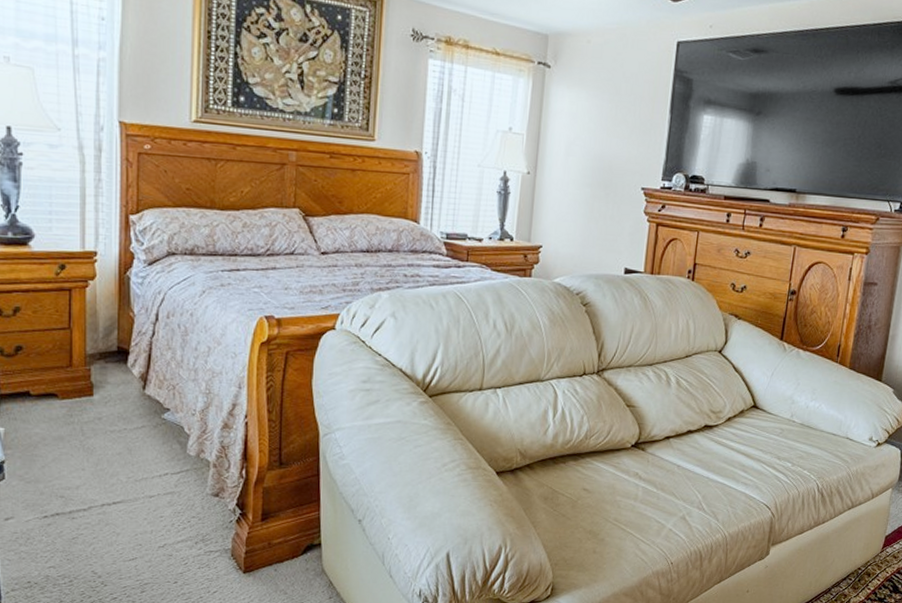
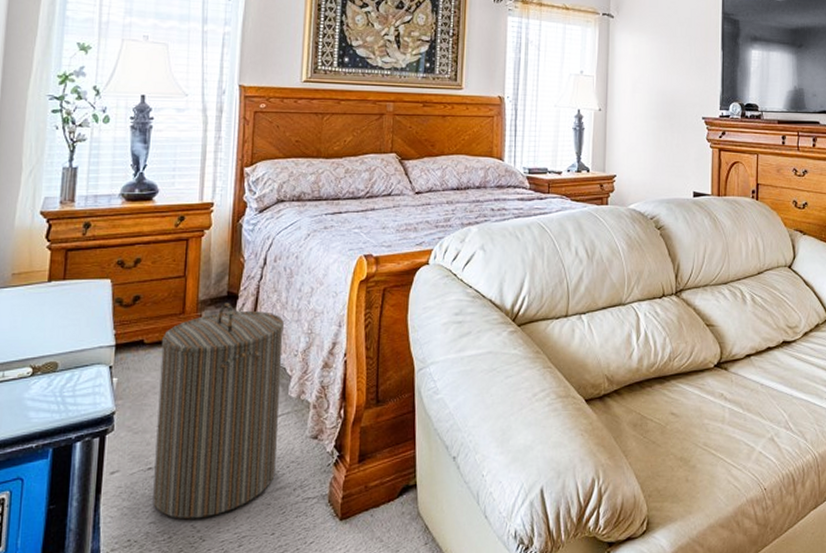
laundry hamper: none [50,357,180,566] -> present [153,302,284,520]

